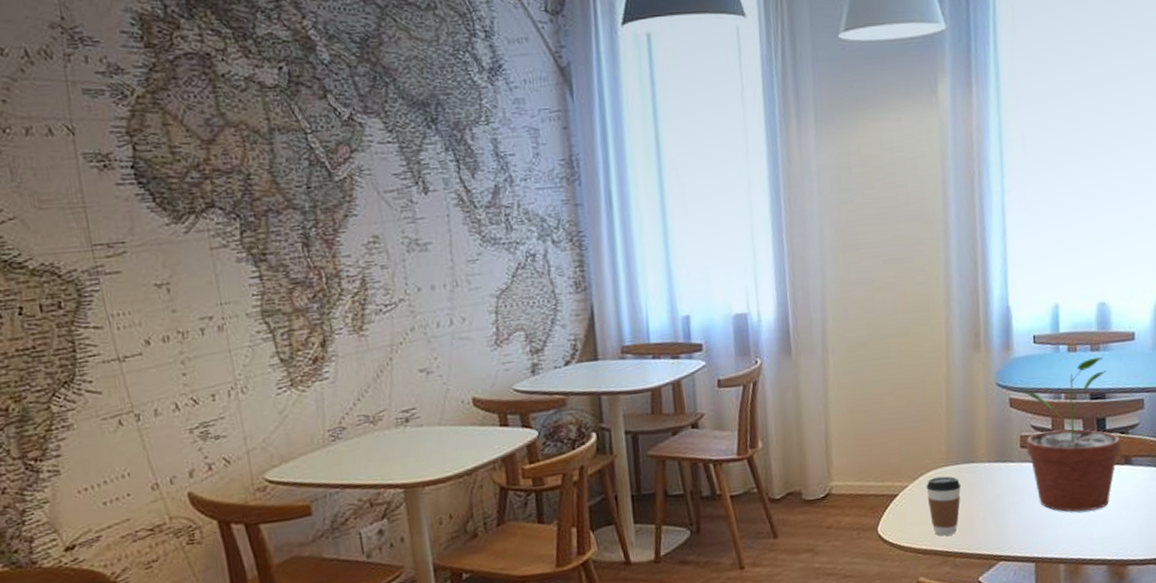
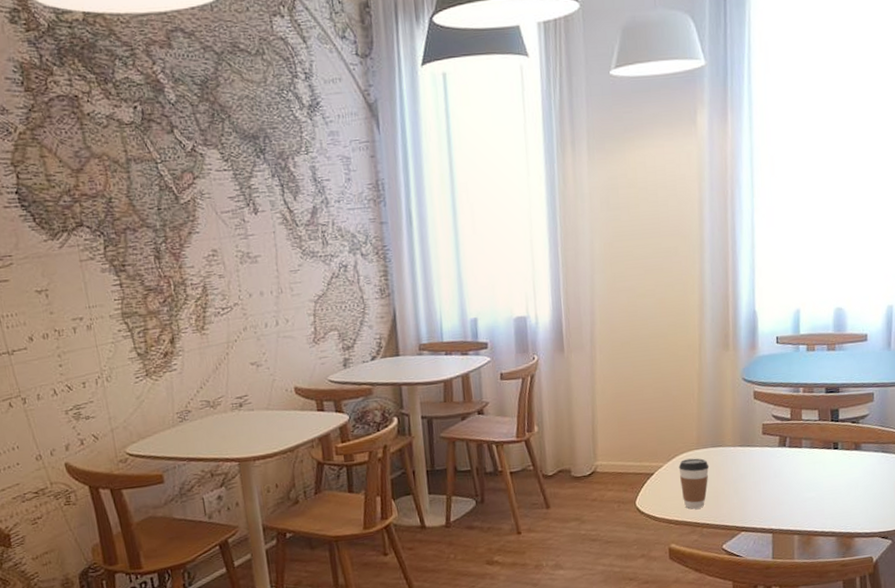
potted plant: present [1021,357,1121,512] -> none [764,356,852,491]

